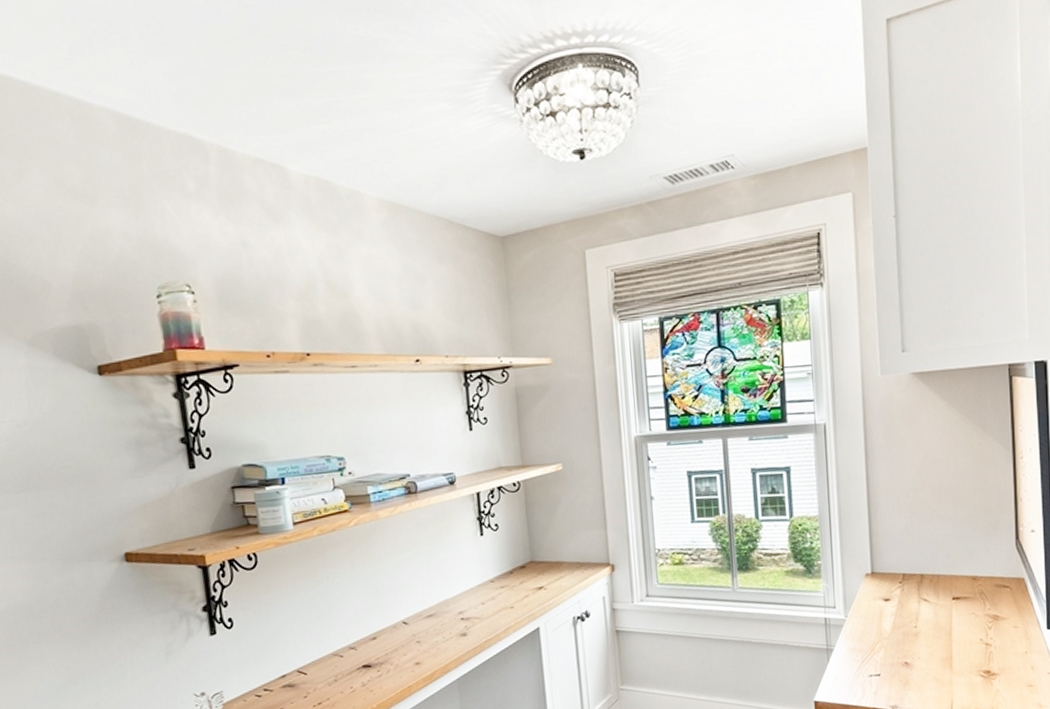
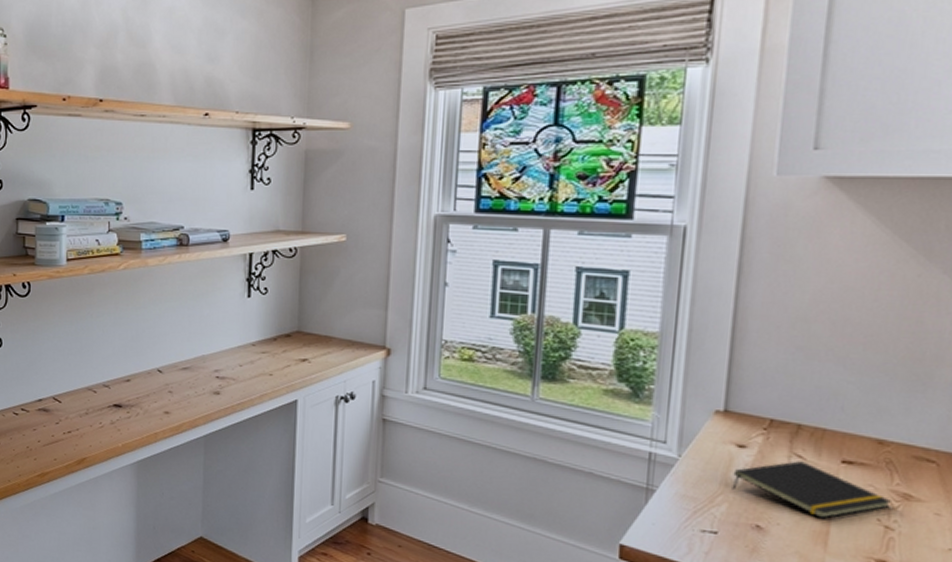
notepad: none [884,603,987,647] -> present [732,461,891,519]

